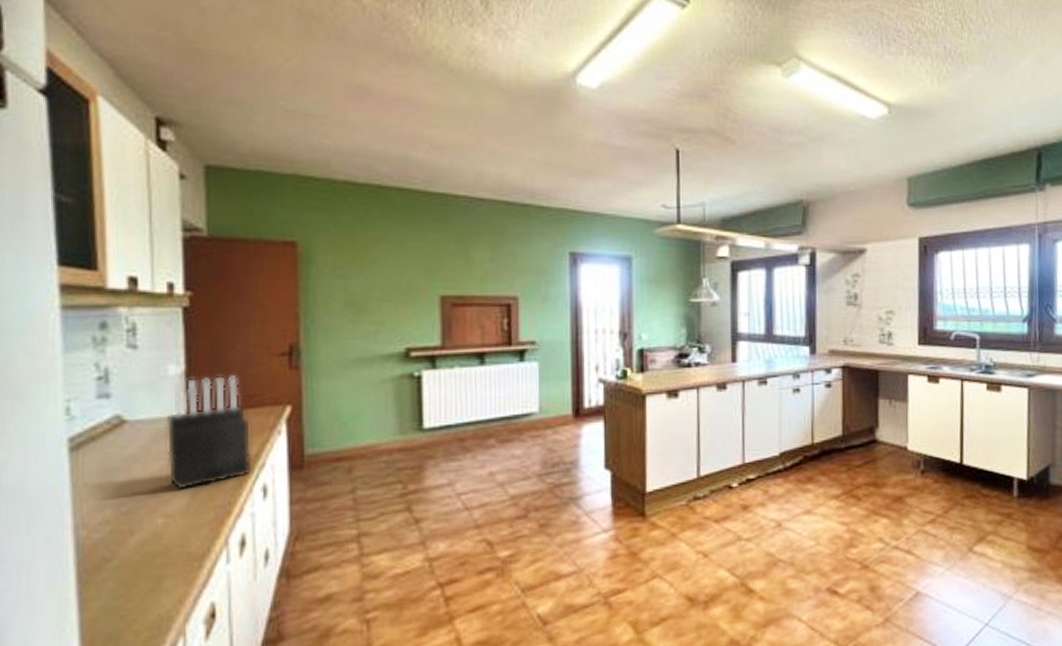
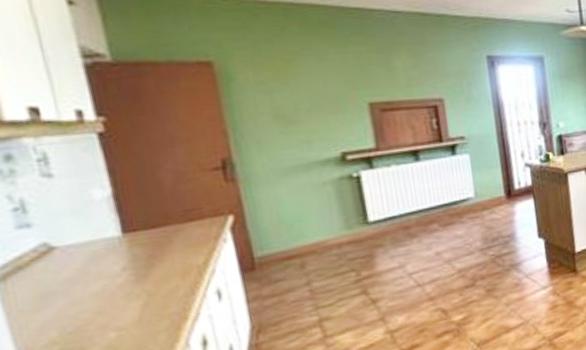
knife block: present [166,376,254,491] -> none [99,193,204,305]

